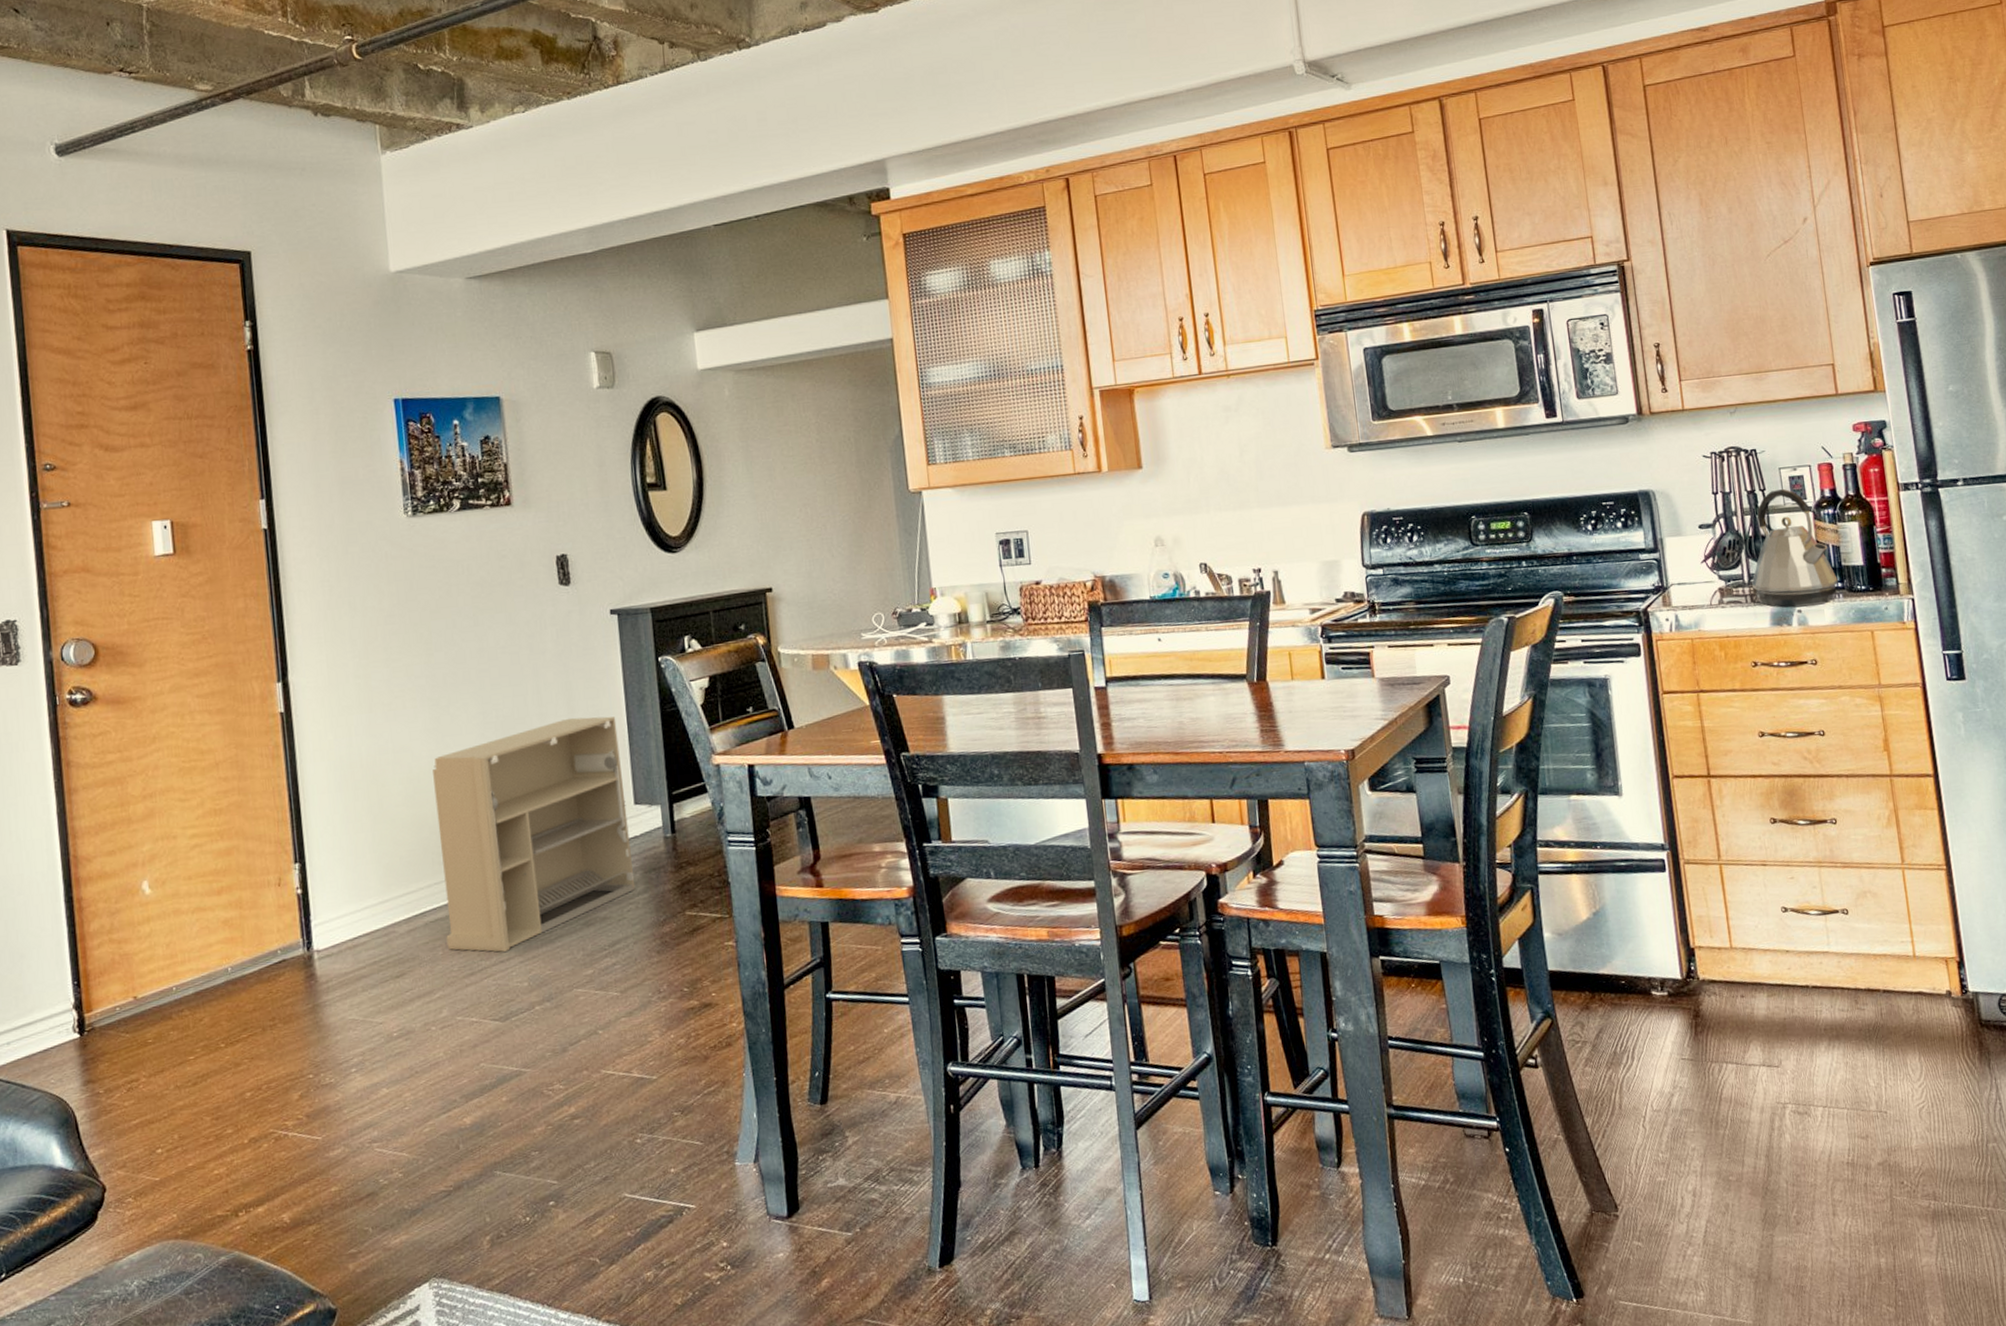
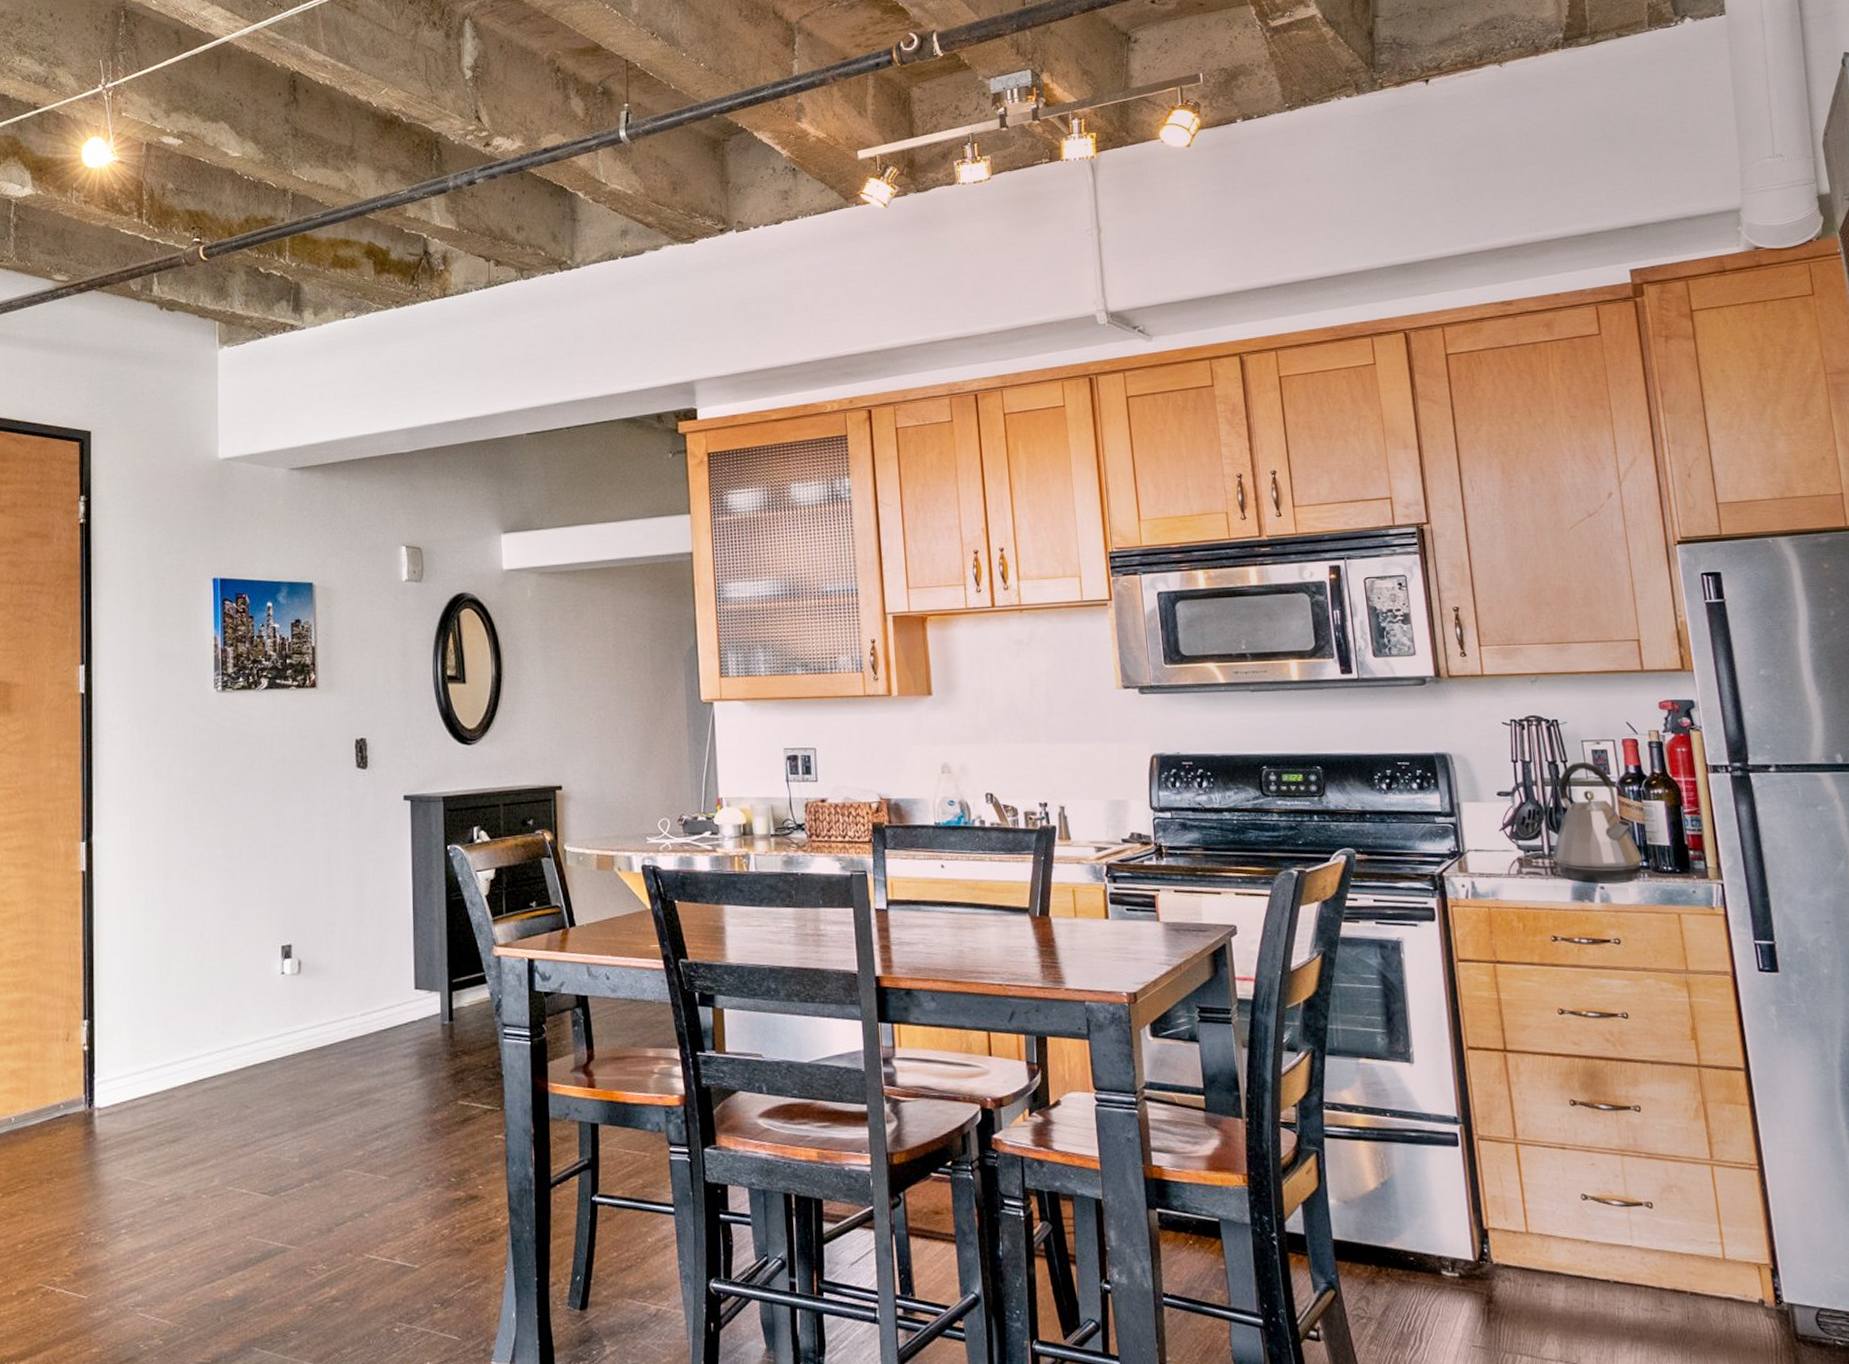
shoe rack: present [433,716,636,952] -> none [222,898,411,1126]

